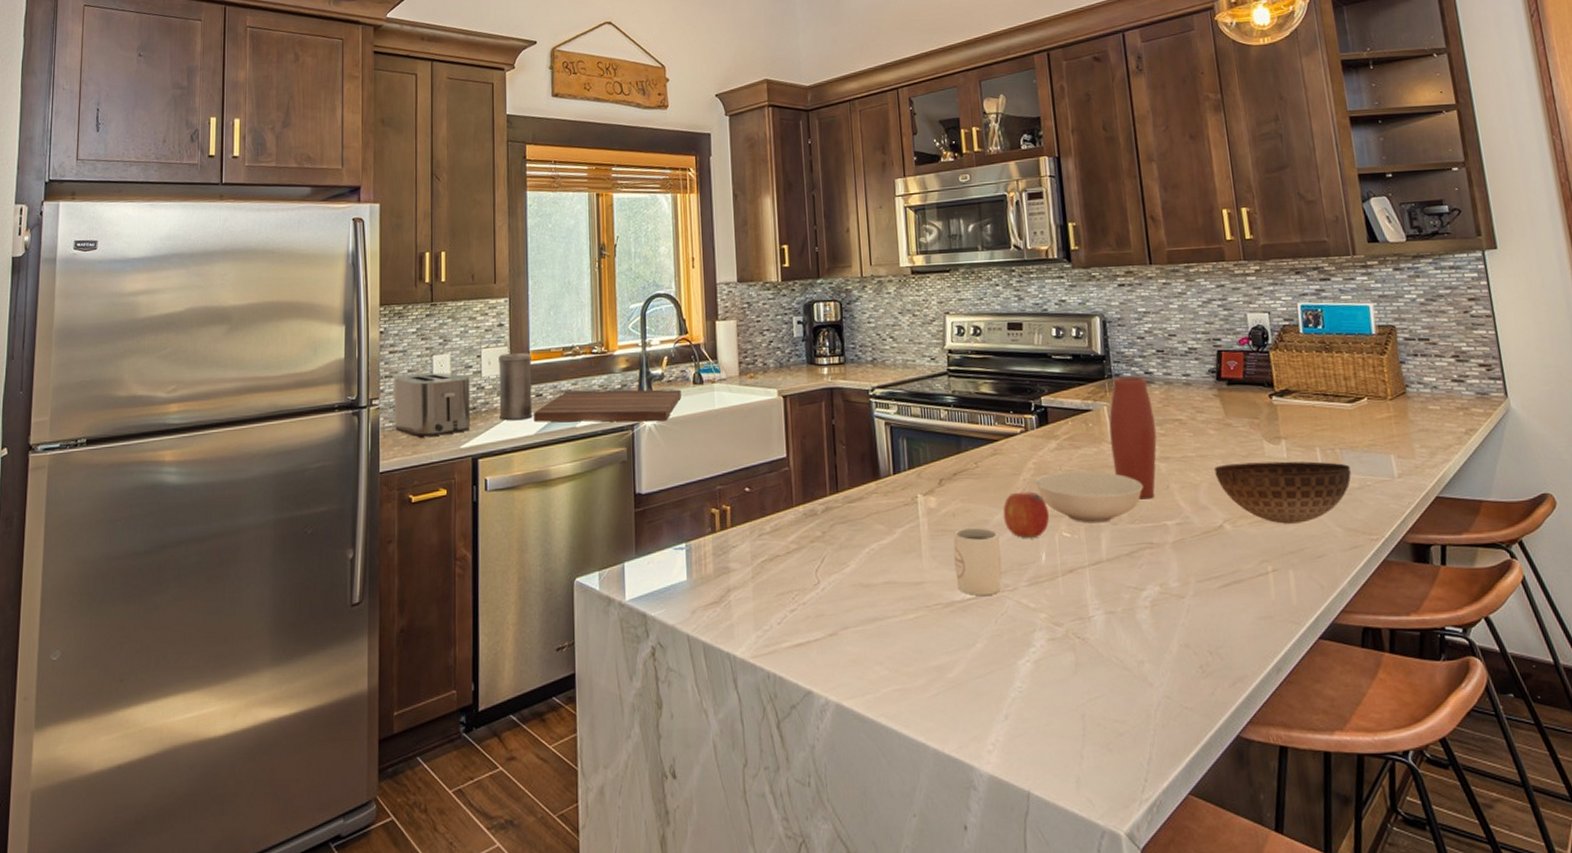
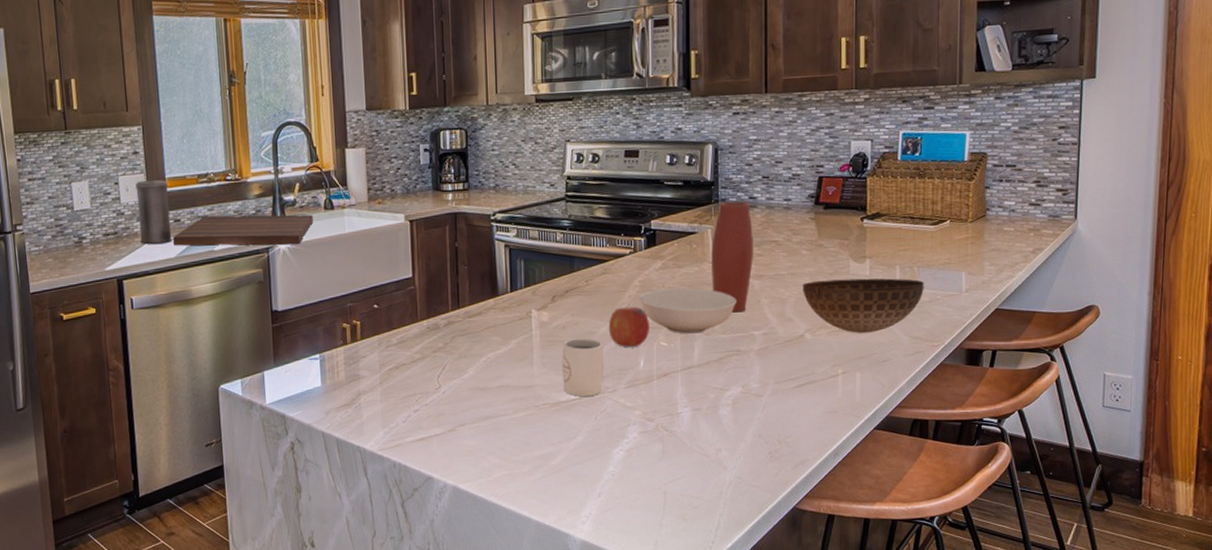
toaster: present [393,372,471,438] -> none [35,199,114,261]

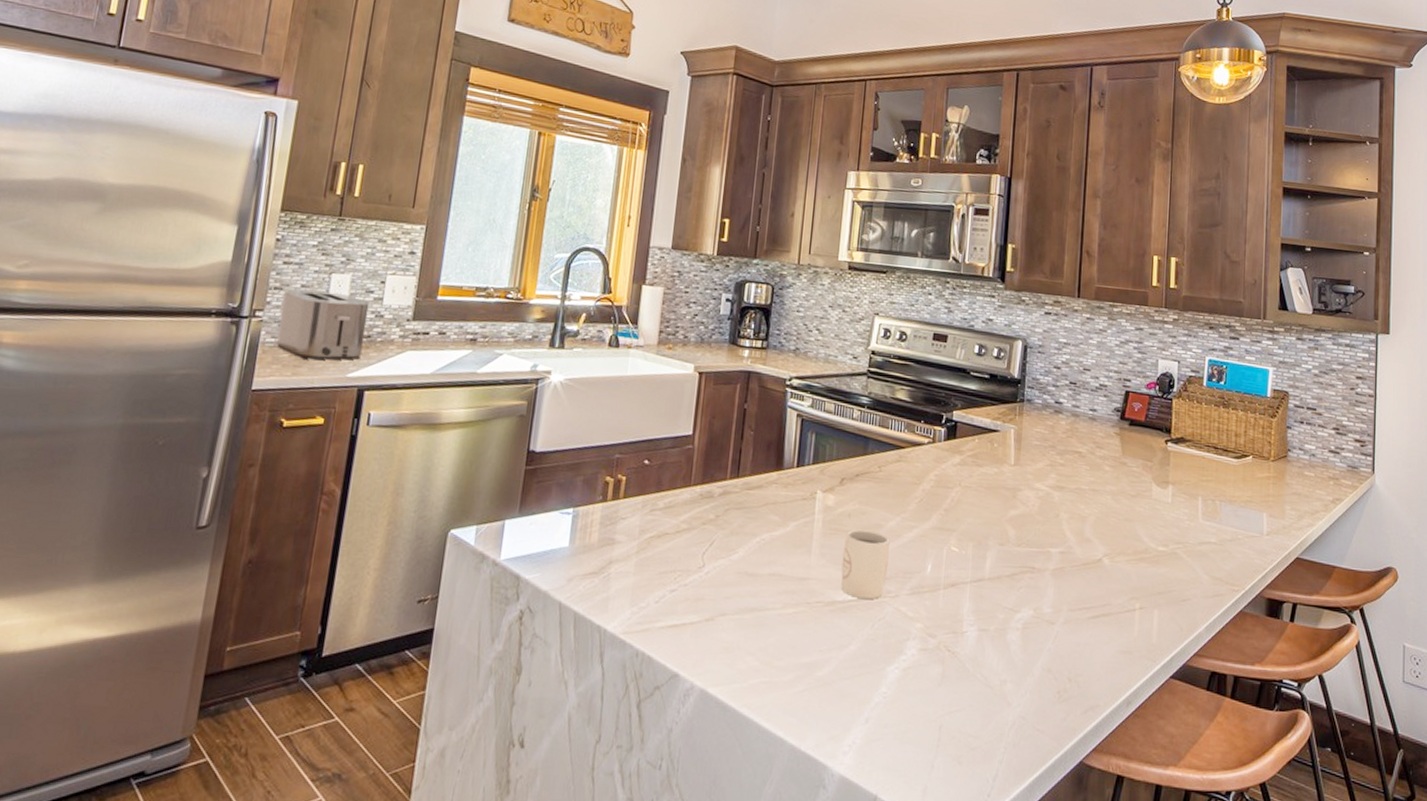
toaster: none [35,199,114,261] -> present [277,289,370,360]
canister: present [136,180,172,245] -> none [395,284,441,357]
cutting board: present [173,214,313,246] -> none [432,333,595,381]
fruit: present [608,306,650,347] -> none [897,501,942,548]
bowl: present [640,287,736,334] -> none [933,486,1035,542]
vase: present [711,201,753,313] -> none [1010,402,1057,525]
bowl: present [803,278,924,333] -> none [1103,501,1226,567]

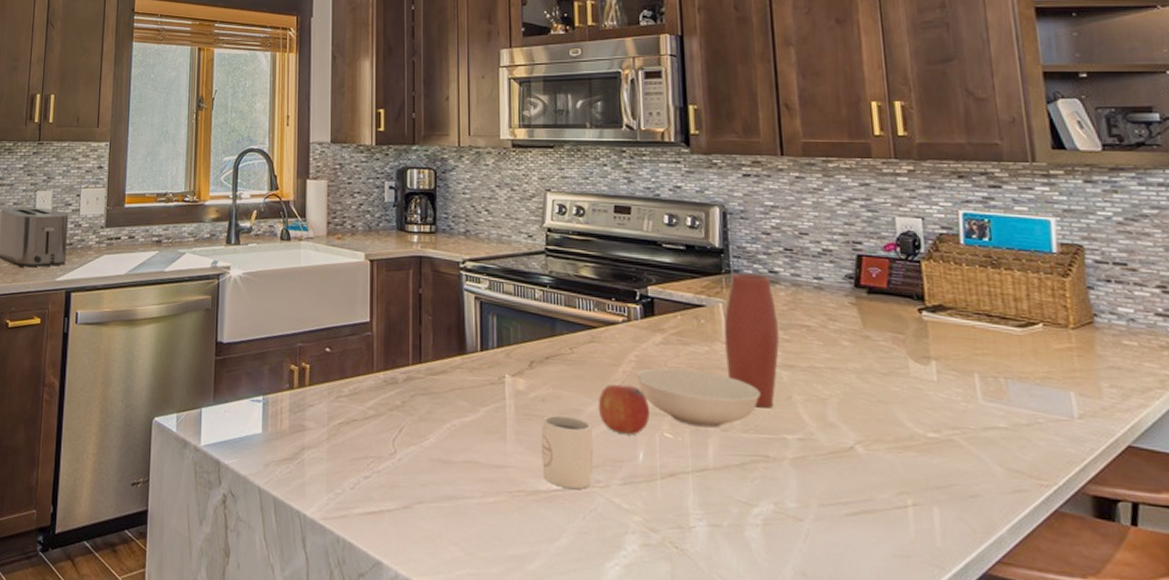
fruit: none [897,501,942,548] -> present [597,384,651,434]
bowl: none [933,486,1035,542] -> present [636,367,760,428]
vase: none [1010,402,1057,525] -> present [724,273,779,408]

